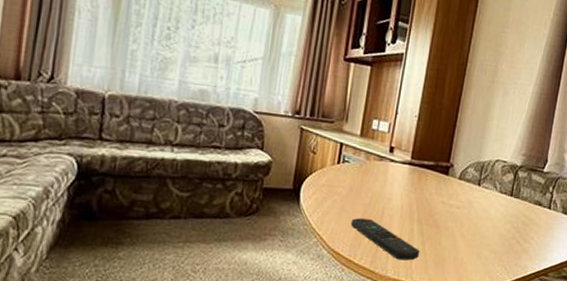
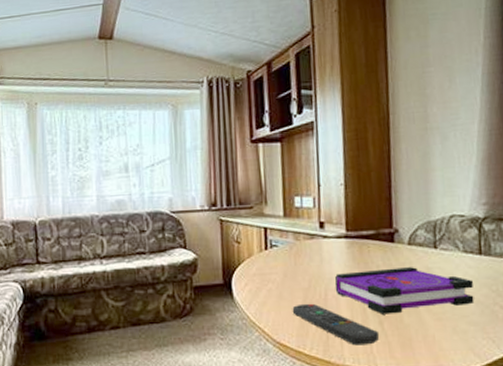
board game: none [391,195,501,237] -> present [334,267,475,314]

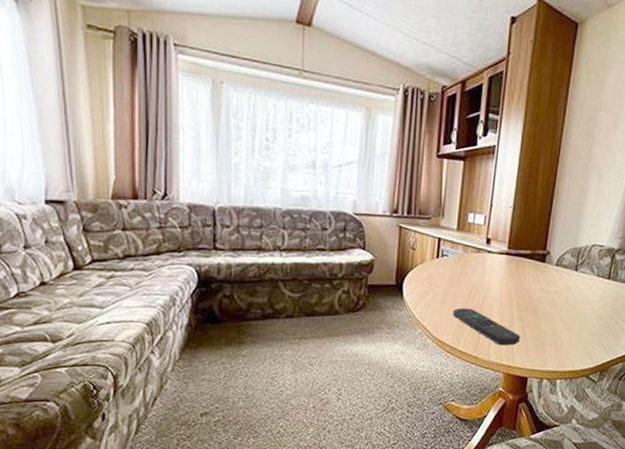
board game: present [334,267,475,314] -> none [491,284,599,322]

